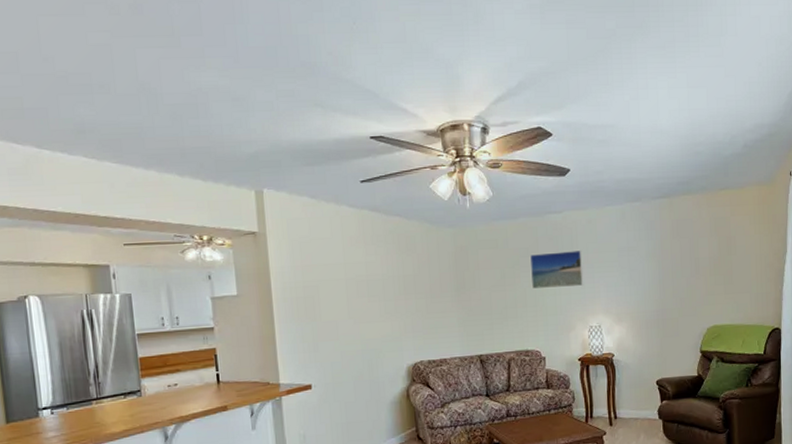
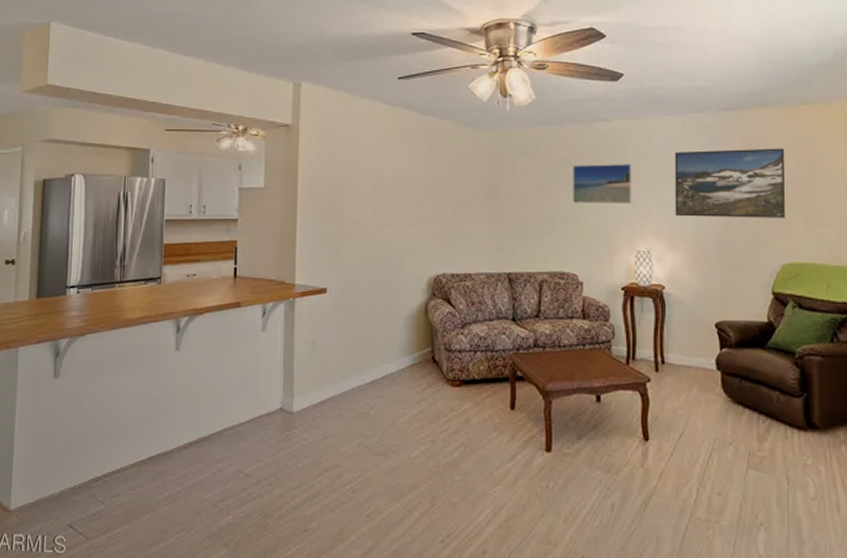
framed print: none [617,229,709,294] -> present [674,148,786,218]

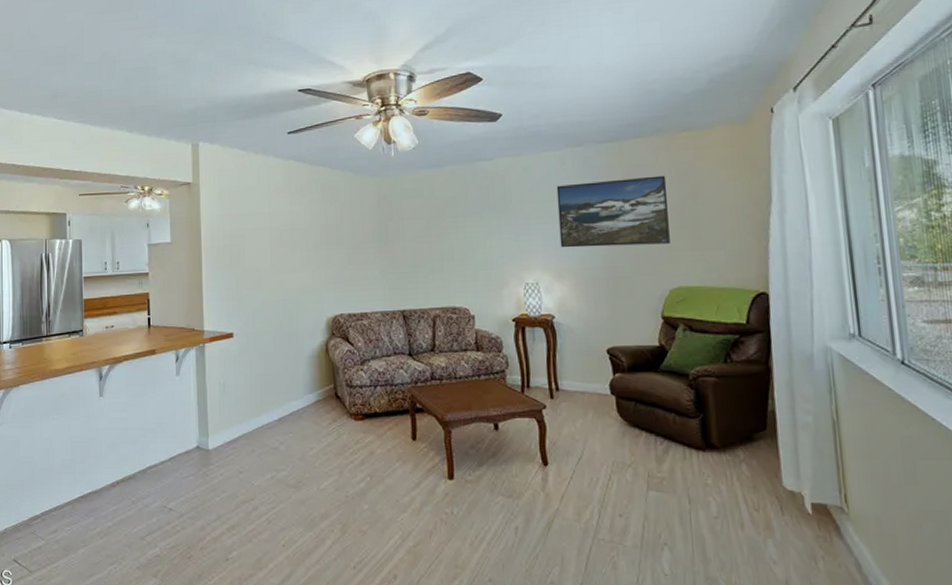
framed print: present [573,164,633,204] -> none [458,200,519,241]

